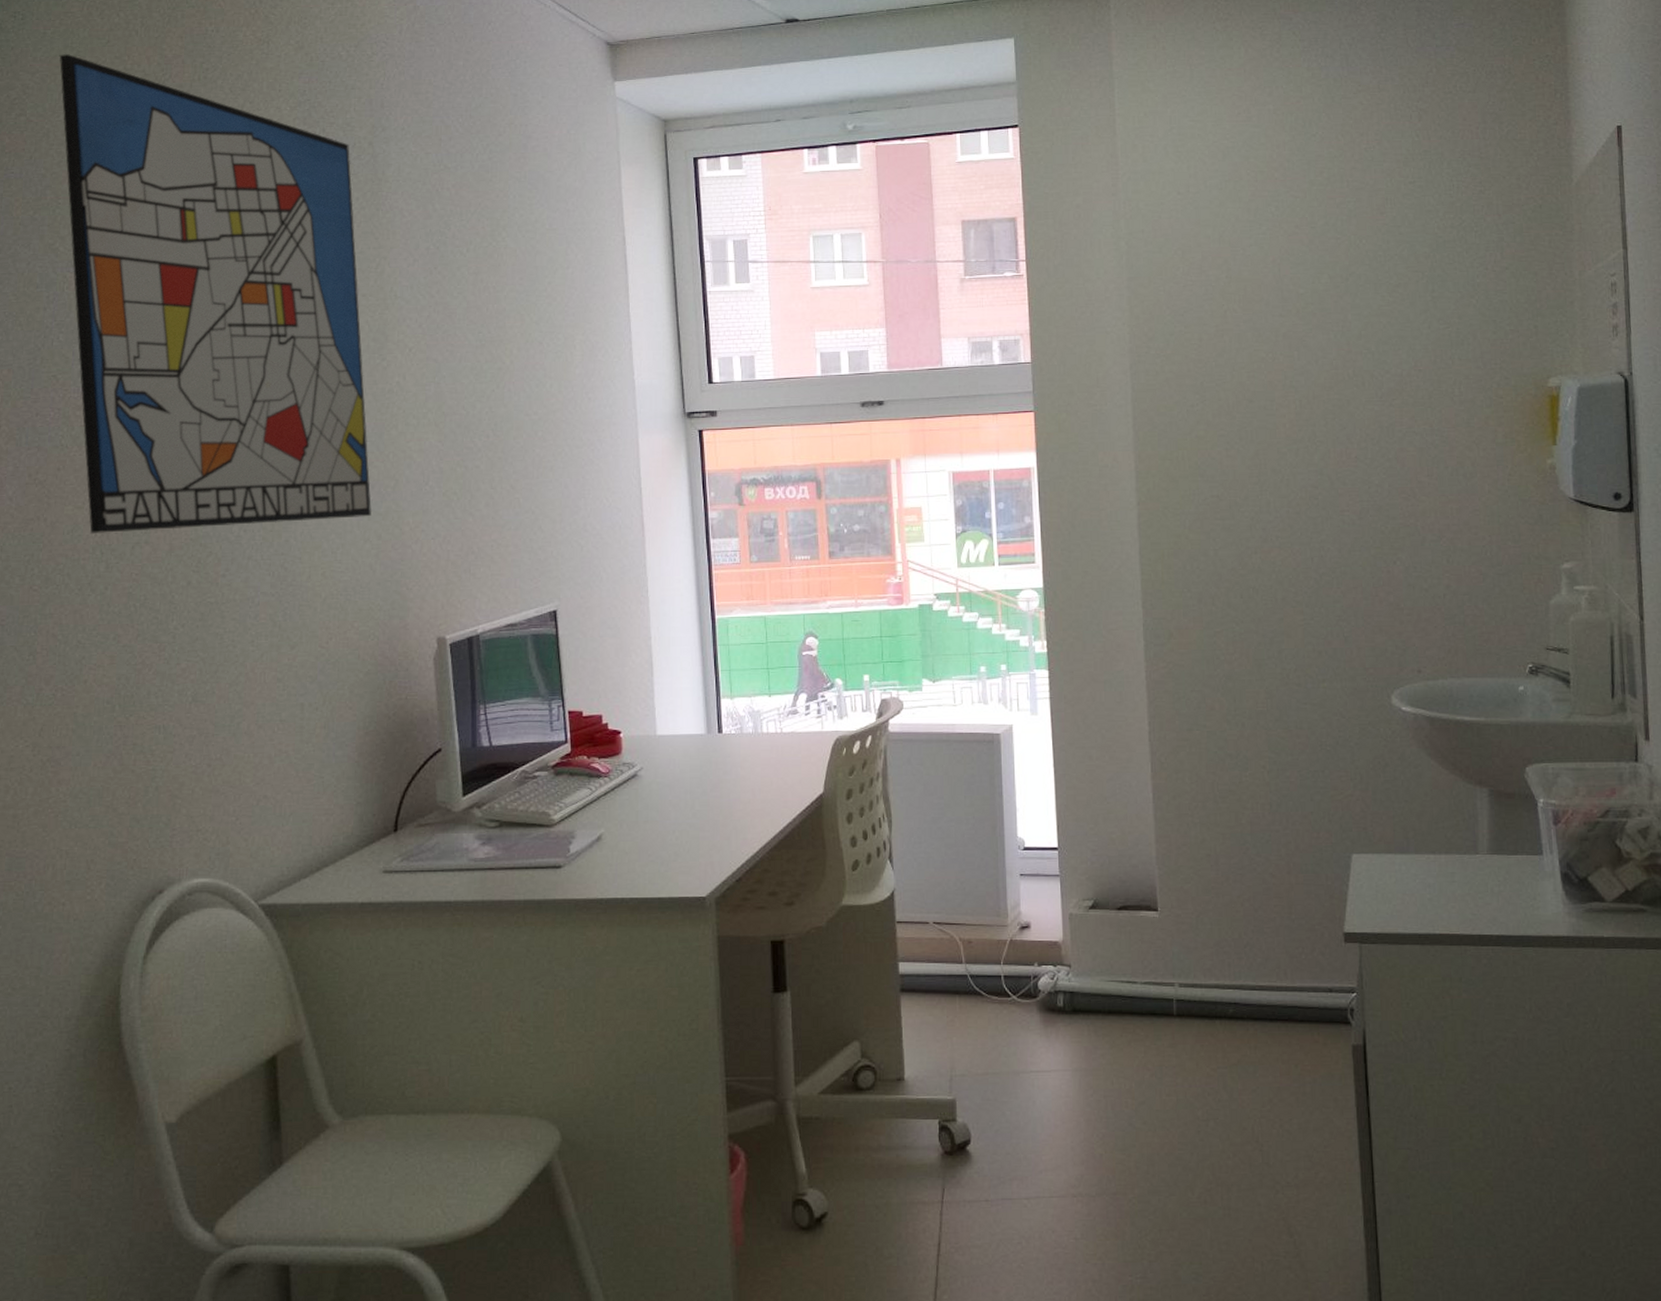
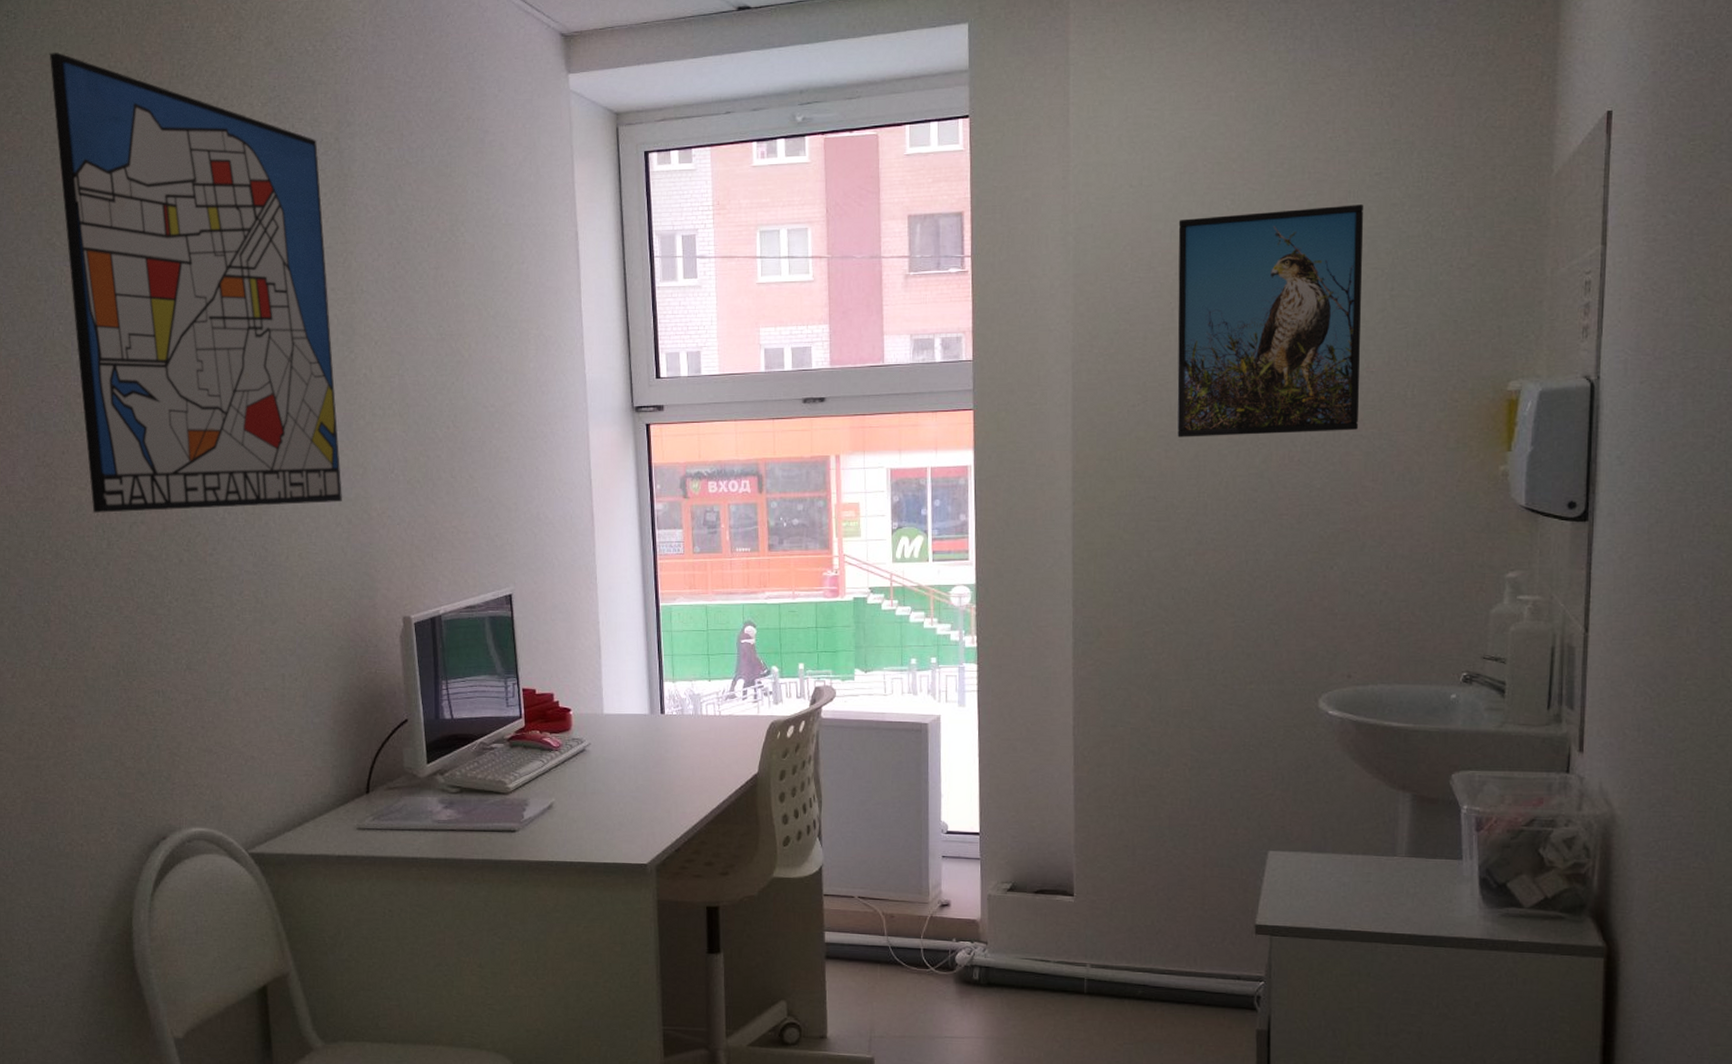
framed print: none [1226,211,1411,436] -> present [1177,204,1364,437]

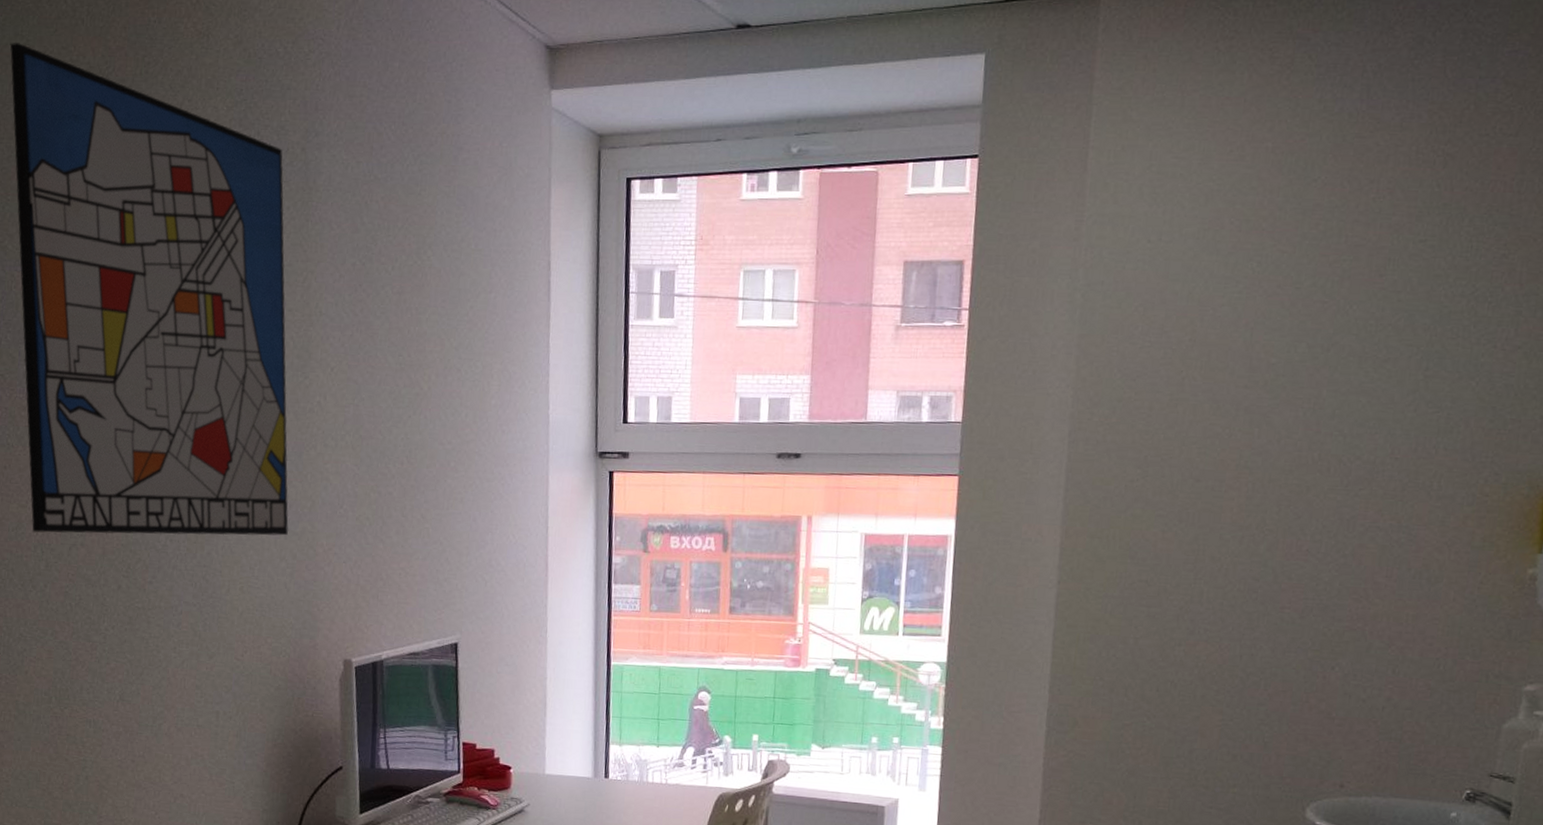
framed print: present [1177,204,1364,437] -> none [1177,273,1404,522]

